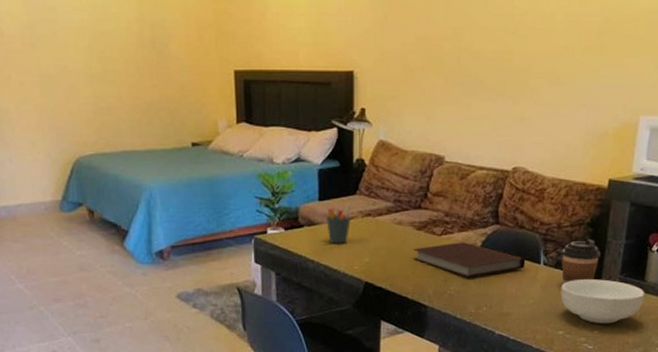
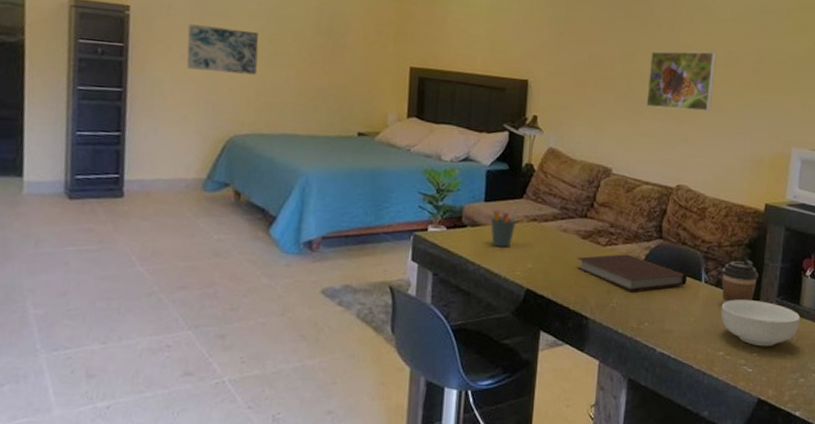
wall art: none [22,50,92,95] -> present [186,24,259,75]
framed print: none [479,17,555,87] -> present [646,51,716,112]

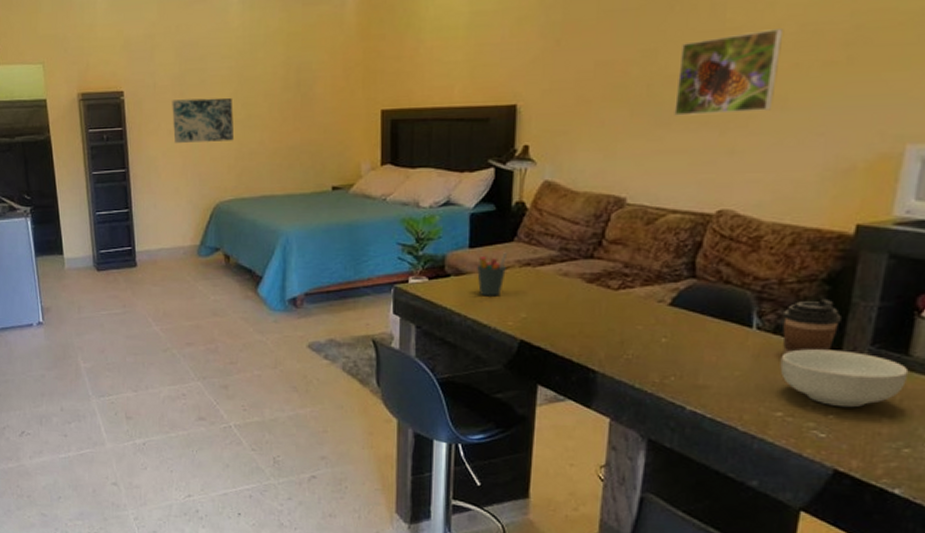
notebook: present [577,254,688,291] -> none [581,298,732,341]

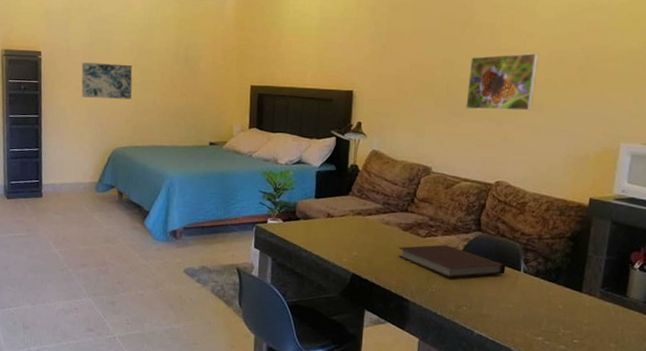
pen holder: present [477,252,508,296] -> none [320,203,345,238]
notebook: none [581,298,732,341] -> present [398,244,506,279]
cereal bowl: present [780,349,909,408] -> none [540,289,627,335]
coffee cup: present [782,300,841,354] -> none [541,252,581,292]

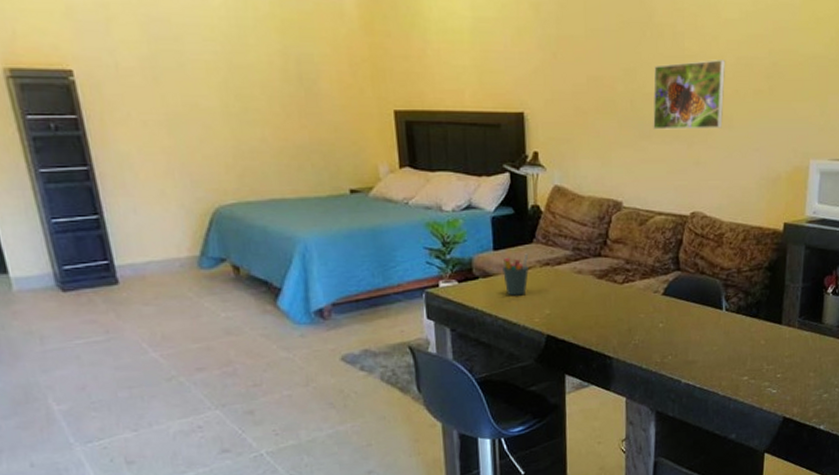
wall art: present [81,62,133,99] -> none [142,85,230,137]
pen holder: none [320,203,345,238] -> present [502,253,529,296]
notebook: present [398,244,506,279] -> none [595,290,708,327]

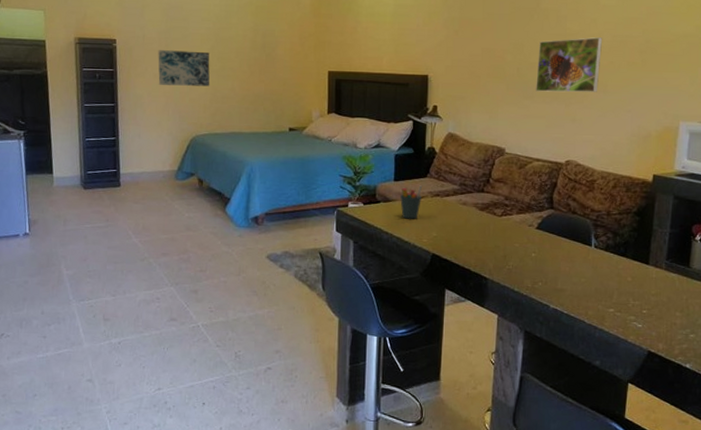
wall art: none [142,85,230,137] -> present [158,50,210,87]

